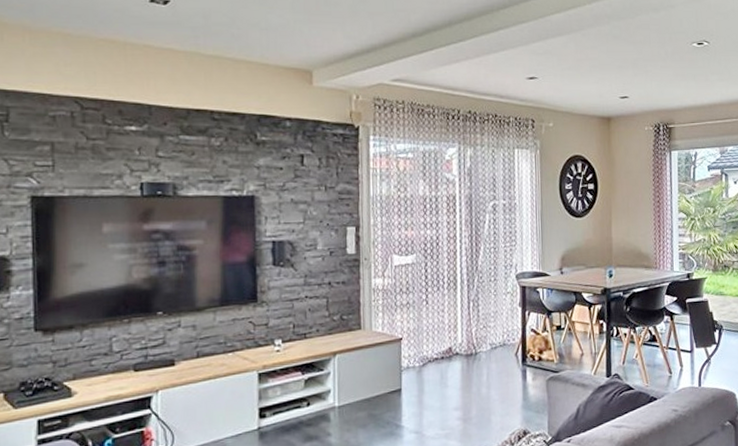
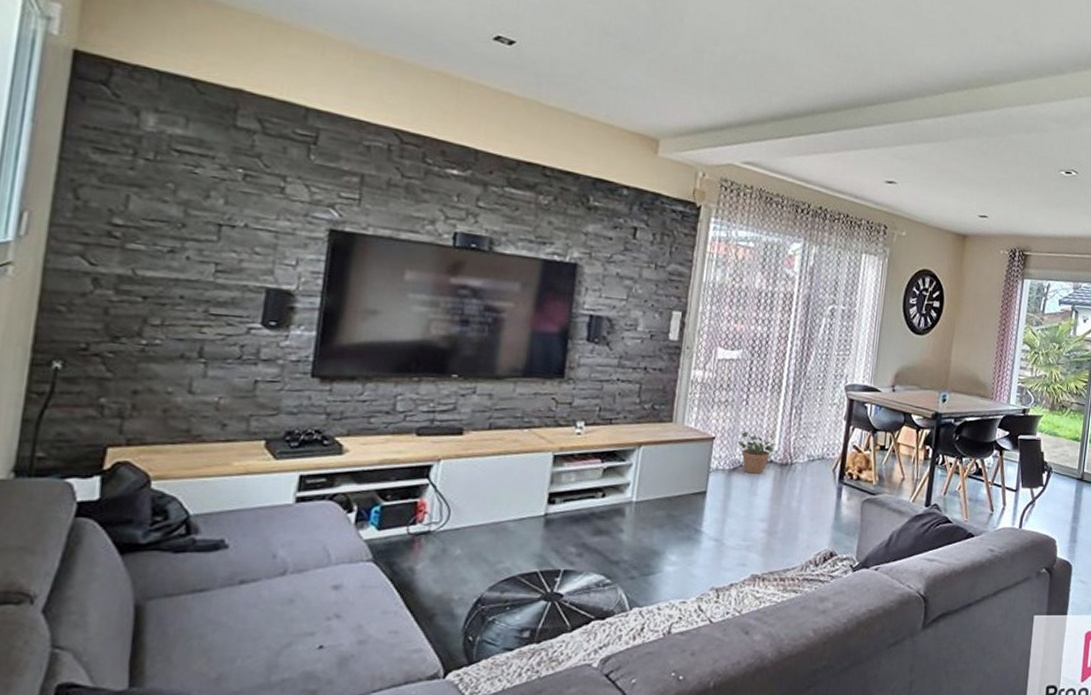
potted plant: none [423,327,460,367] -> present [737,431,778,474]

